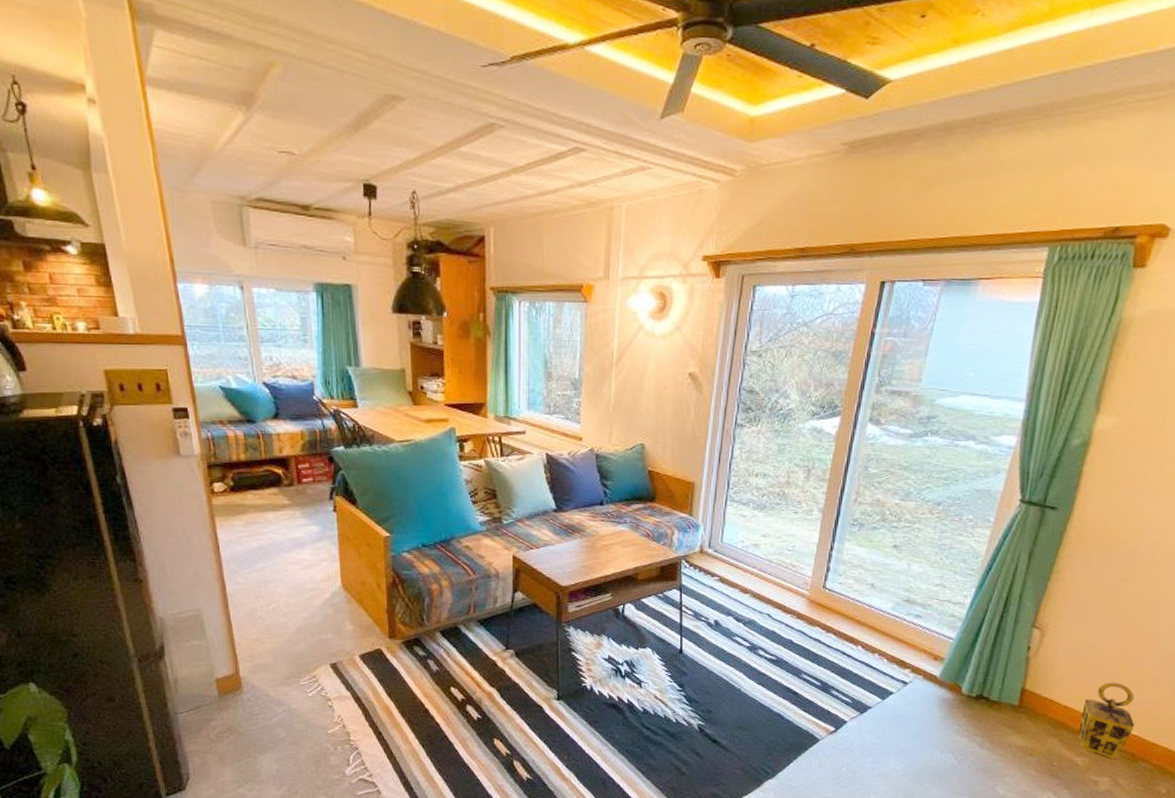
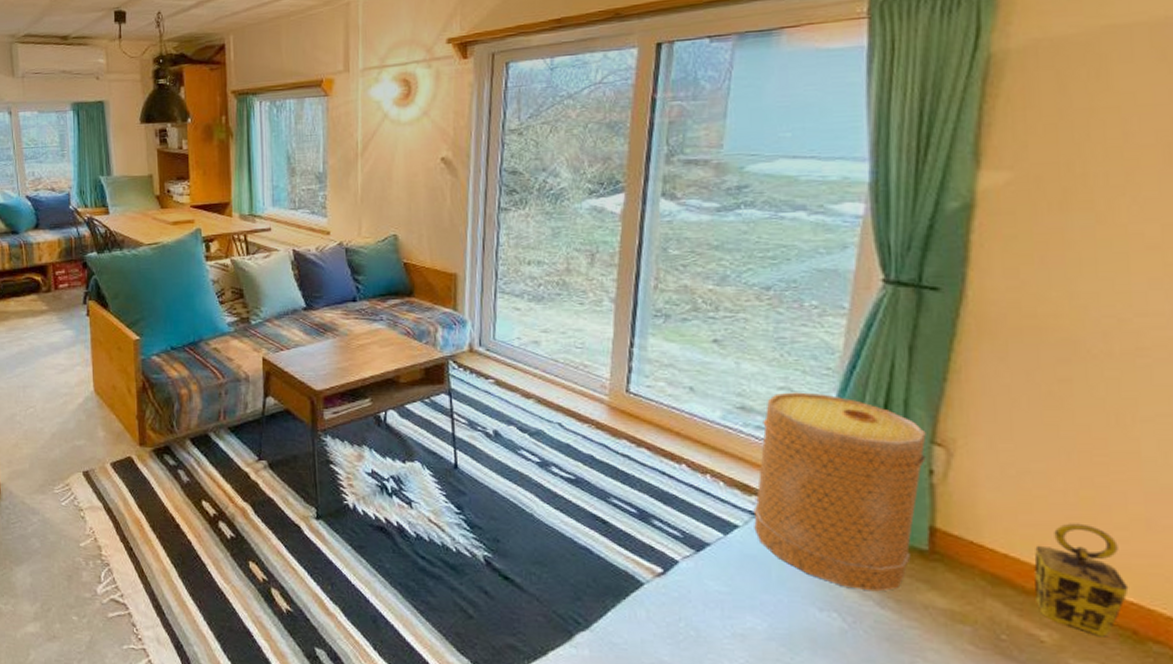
basket: none [904,588,1030,737] -> present [753,392,926,592]

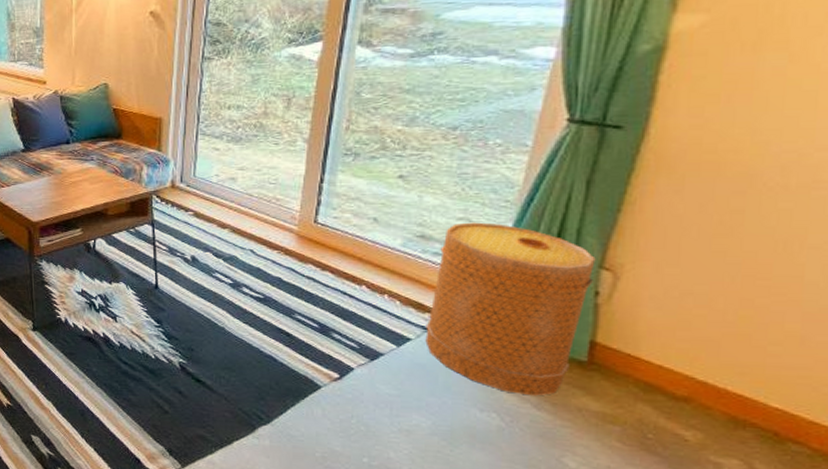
lantern: present [1034,523,1129,637] -> none [685,339,776,438]

